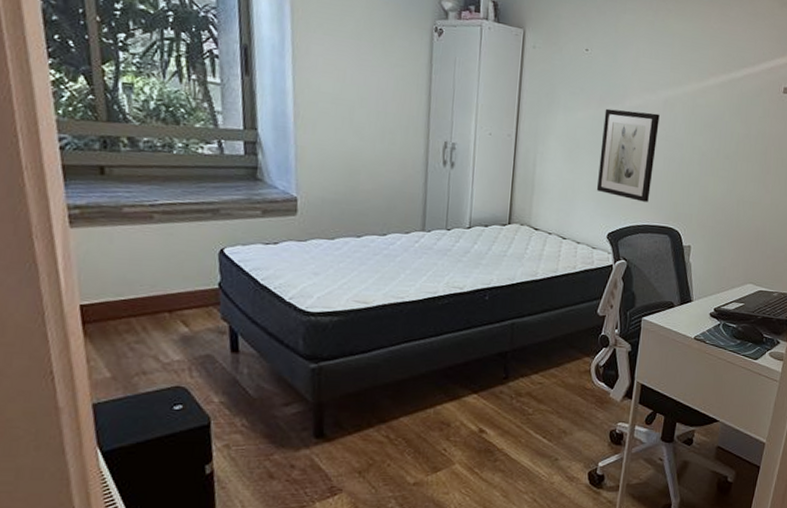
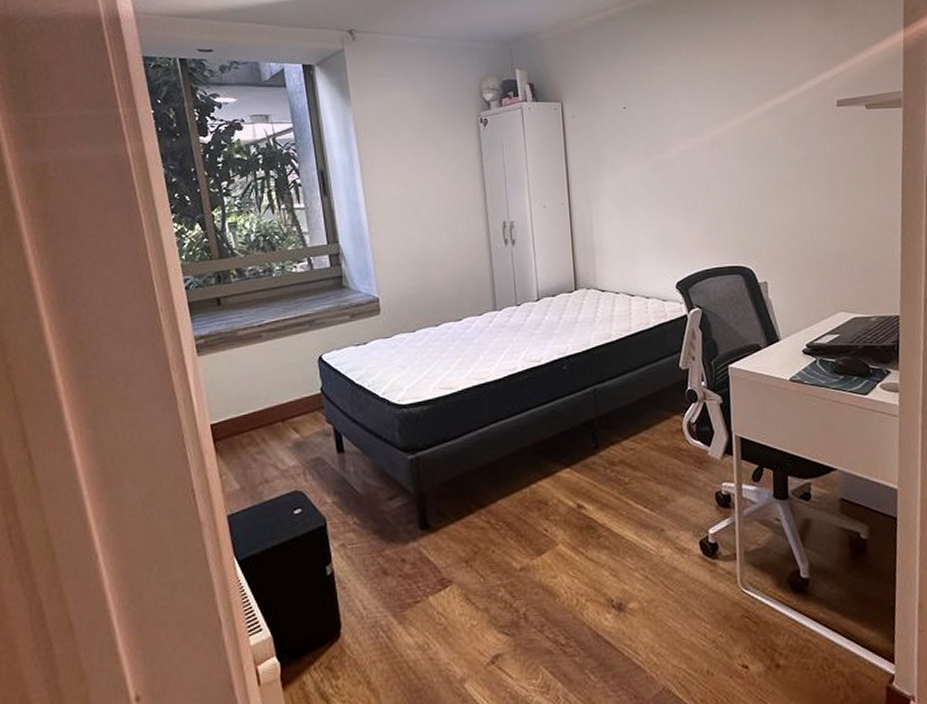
wall art: present [596,108,660,202] -> none [652,154,713,245]

